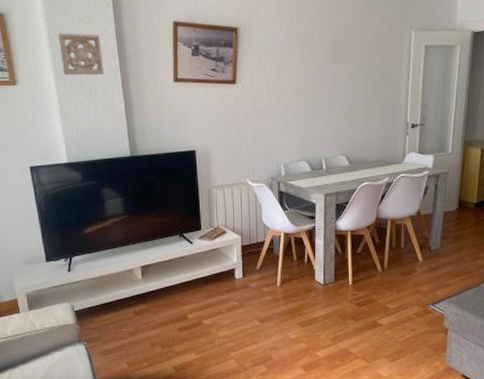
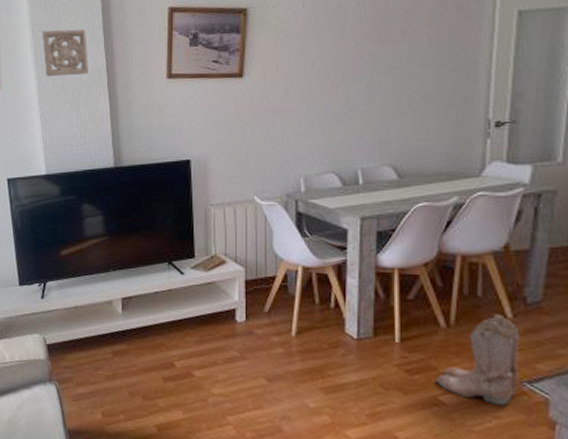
boots: none [376,259,427,322] -> present [437,314,520,406]

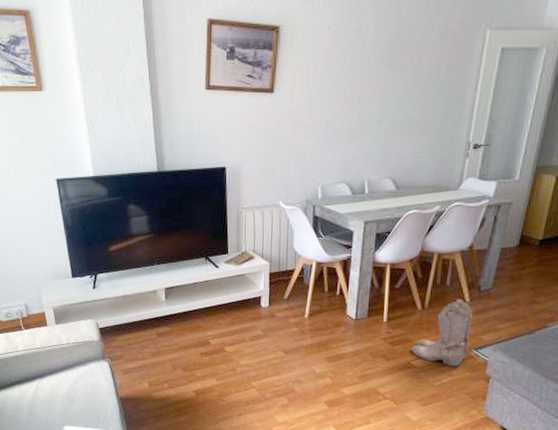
wall ornament: present [42,29,88,77] -> none [85,32,132,81]

